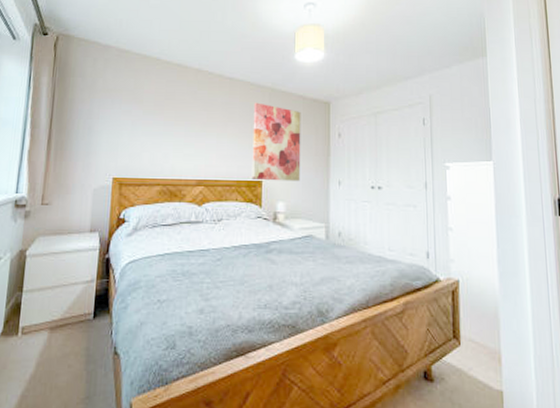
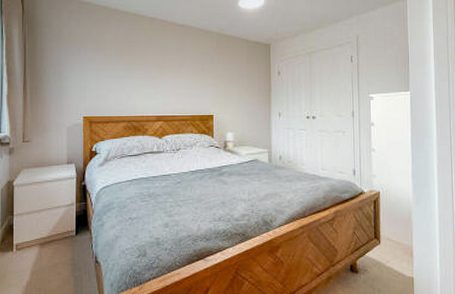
wall art: present [252,102,301,182] -> none [203,46,246,115]

